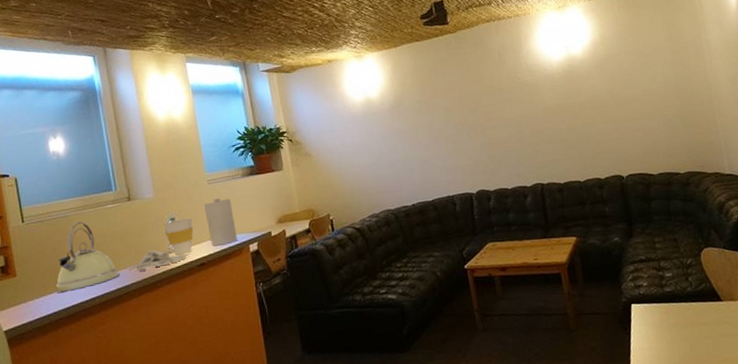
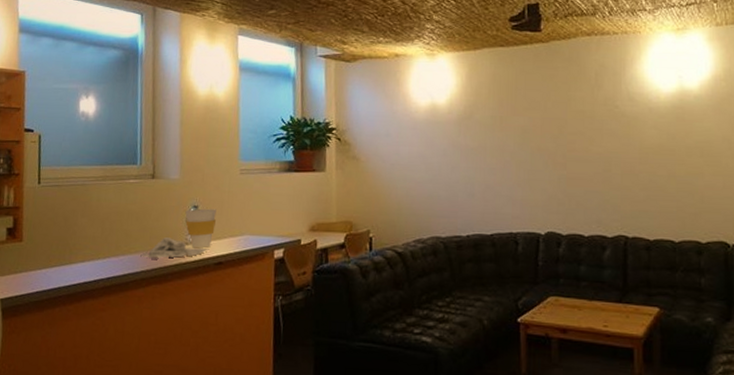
kettle: present [55,221,119,293] -> none [60,193,129,268]
paper towel holder: present [204,197,238,247] -> none [231,191,263,247]

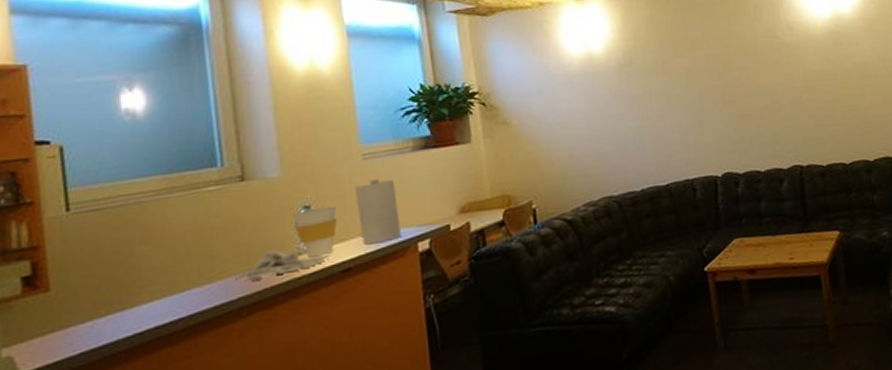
paper towel holder: none [231,191,263,247] -> present [355,178,402,246]

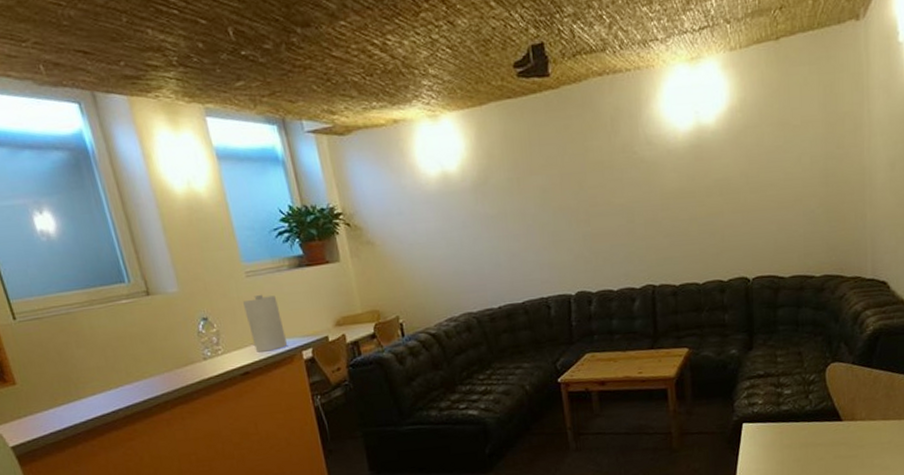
tissue: present [235,250,332,281] -> none [157,355,232,380]
cup: present [293,206,336,258] -> none [194,318,233,362]

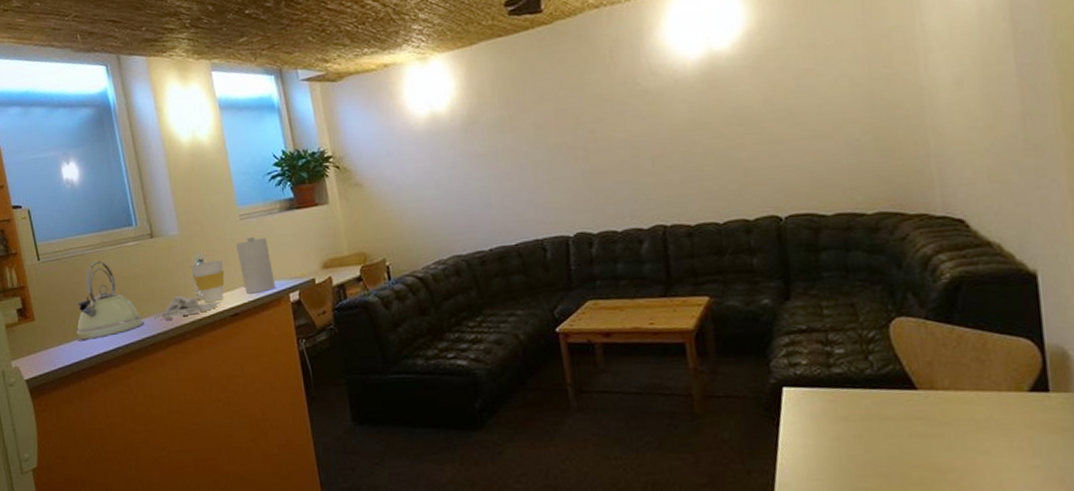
kettle: none [66,320,145,404] -> present [76,261,144,340]
tissue: none [157,355,232,380] -> present [154,296,223,320]
cup: none [194,318,233,362] -> present [191,260,225,303]

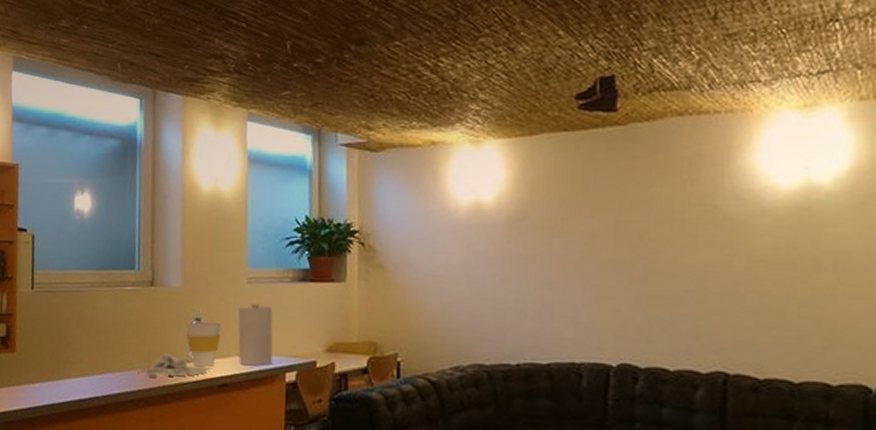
kettle: present [76,261,144,340] -> none [53,300,126,384]

